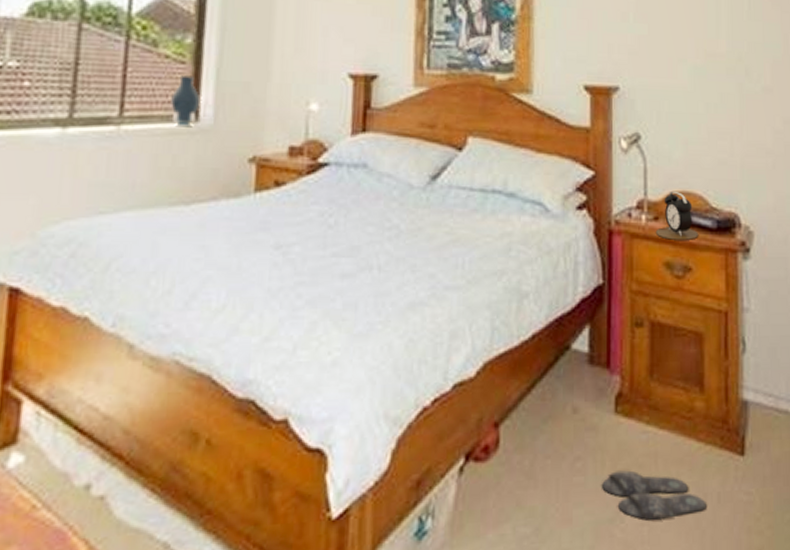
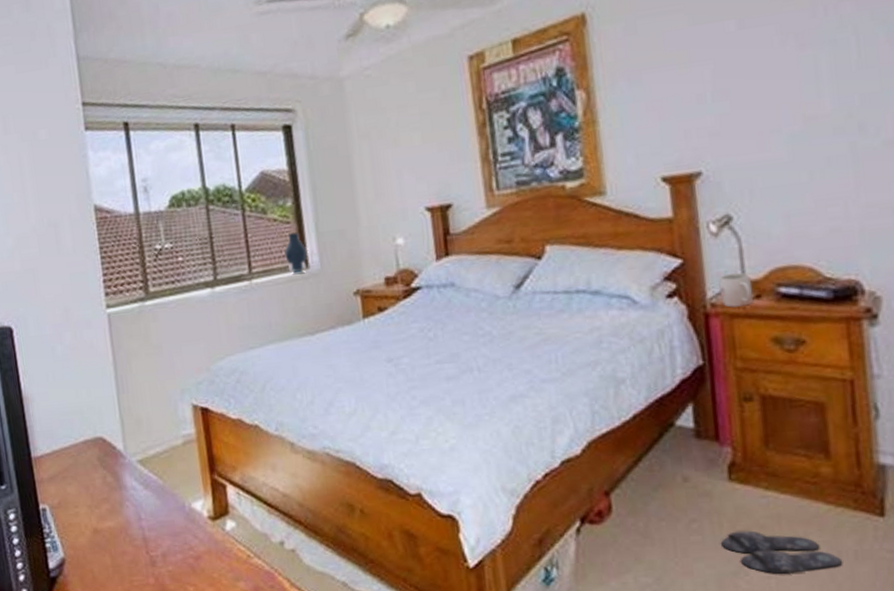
mug: none [624,192,652,227] -> present [719,273,754,308]
alarm clock: present [656,190,699,240] -> none [759,266,812,316]

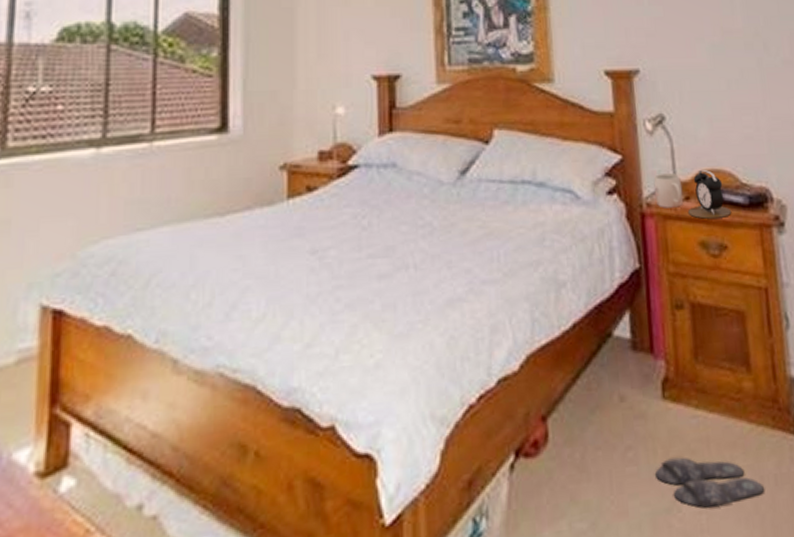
vase: present [284,232,308,275] -> none [200,88,229,140]
alarm clock: none [759,266,812,316] -> present [688,169,732,219]

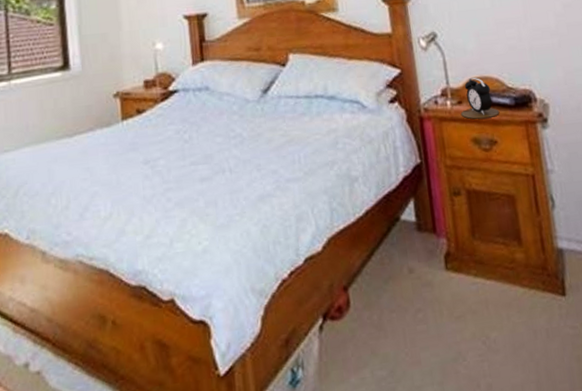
mug: present [654,173,684,208] -> none [429,82,457,112]
slippers: present [656,457,765,509] -> none [442,316,538,358]

